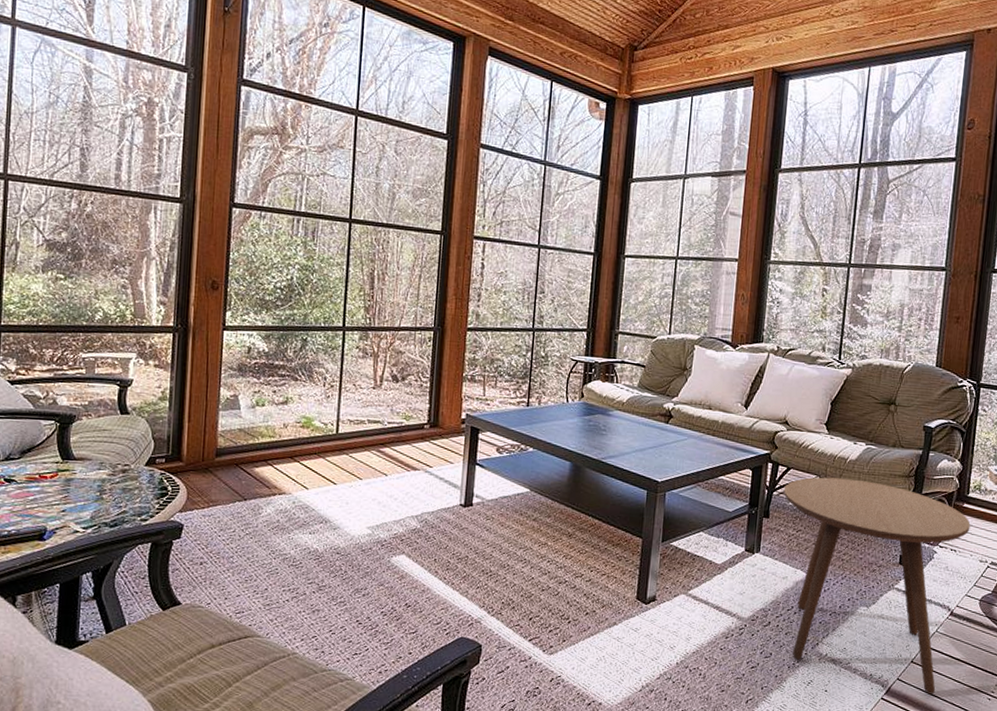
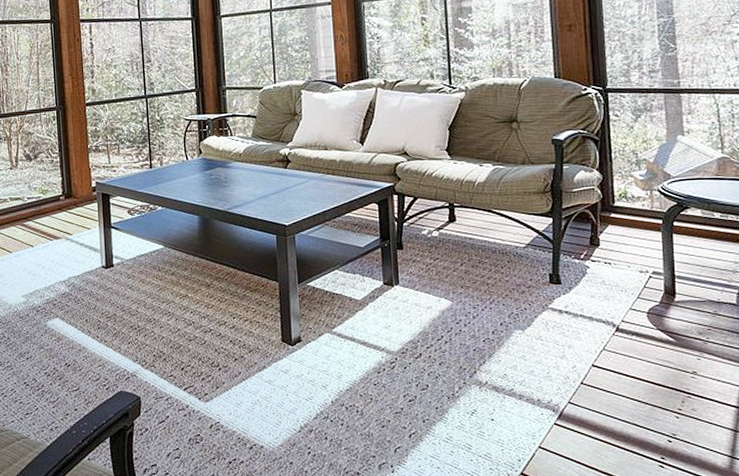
side table: present [783,477,971,695] -> none [413,201,622,416]

